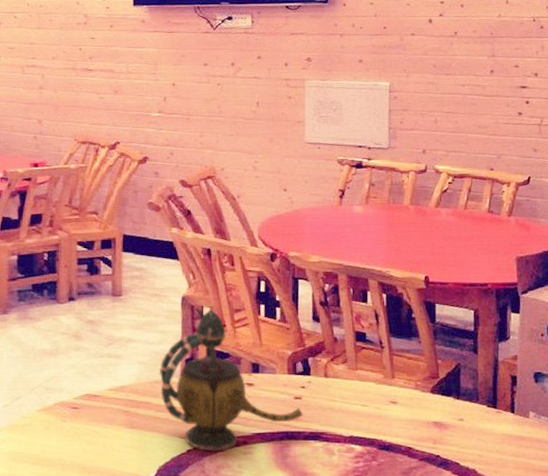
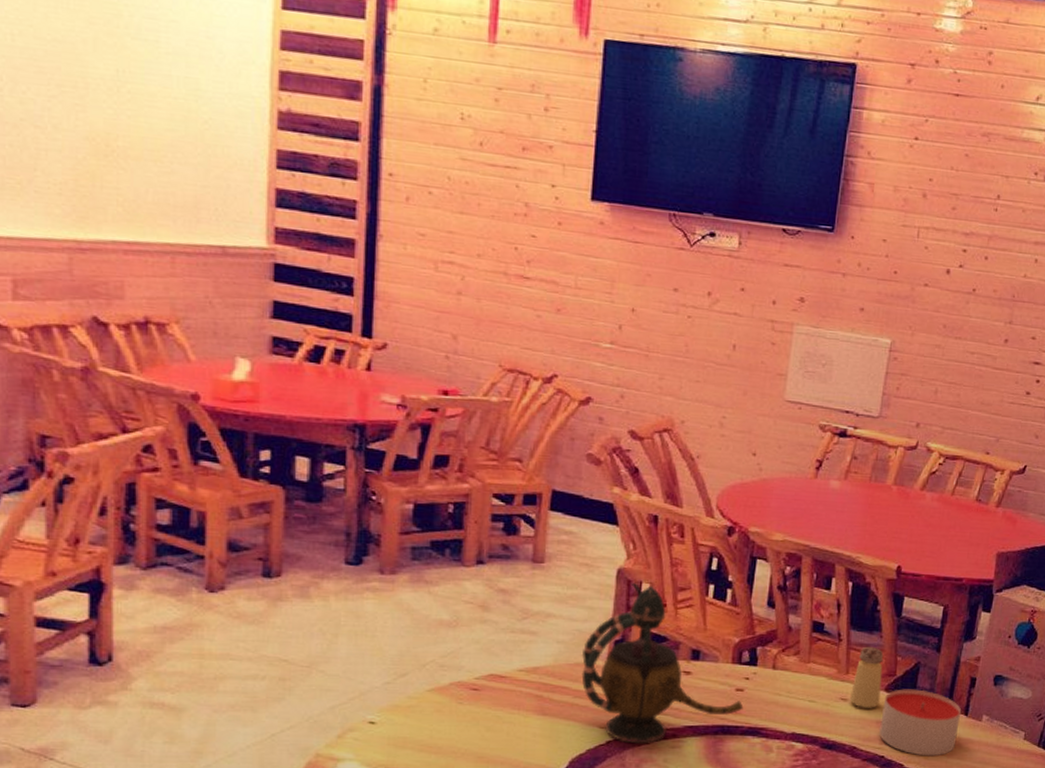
saltshaker: none [398,352,428,410] -> present [849,646,884,708]
candle: none [431,389,508,454] -> present [879,689,961,757]

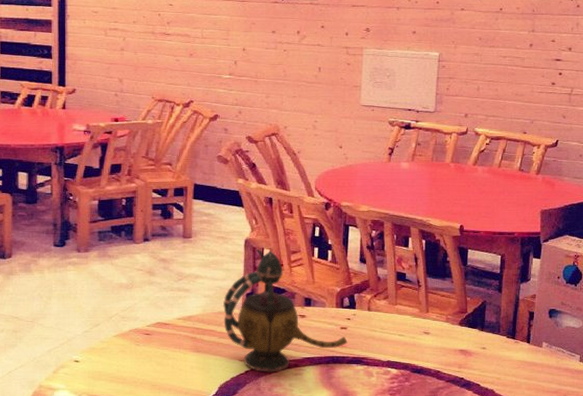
saltshaker: present [849,646,884,708] -> none [431,290,456,339]
candle: present [879,689,961,757] -> none [458,323,524,377]

